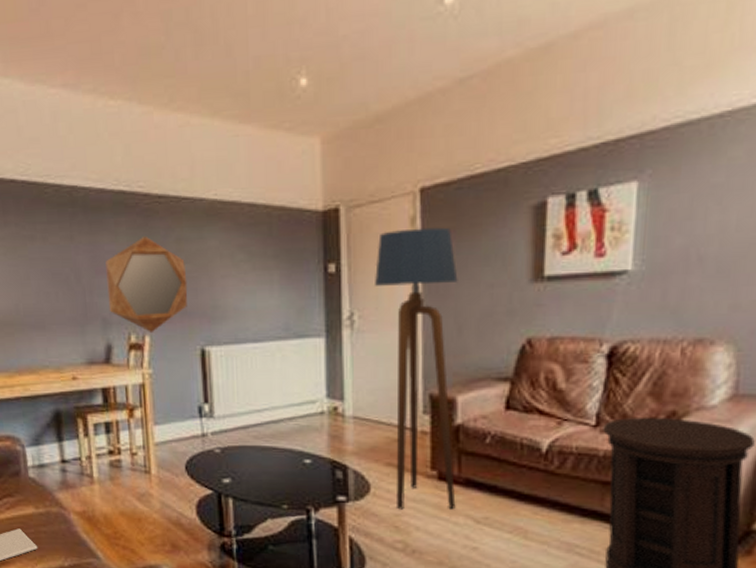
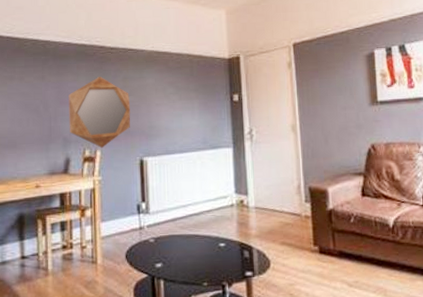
floor lamp: present [375,227,458,510] -> none [266,69,334,280]

